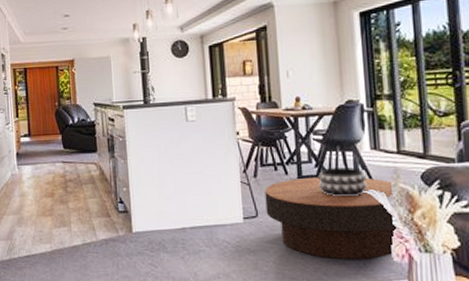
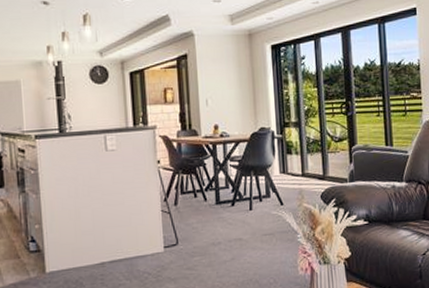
coffee table: present [265,177,396,260] -> none [185,200,301,279]
decorative bowl: present [318,167,367,197] -> none [234,191,277,220]

